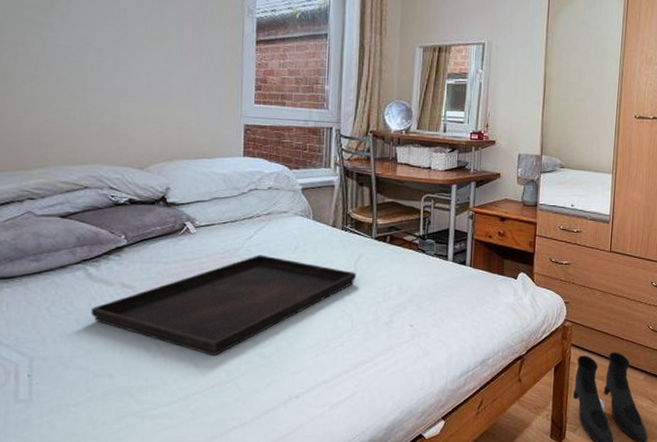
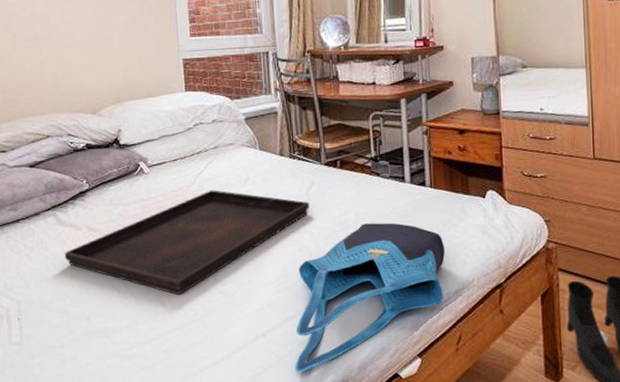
tote bag: none [325,296,477,433] -> present [295,222,445,373]

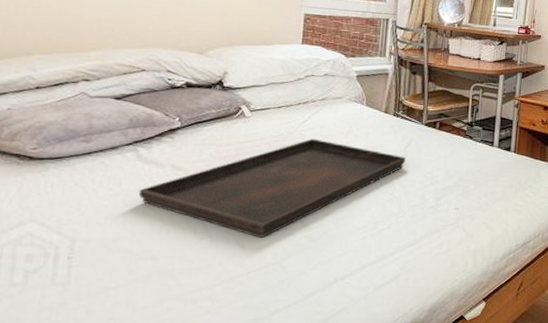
tote bag: present [295,222,445,373] -> none [368,180,519,315]

